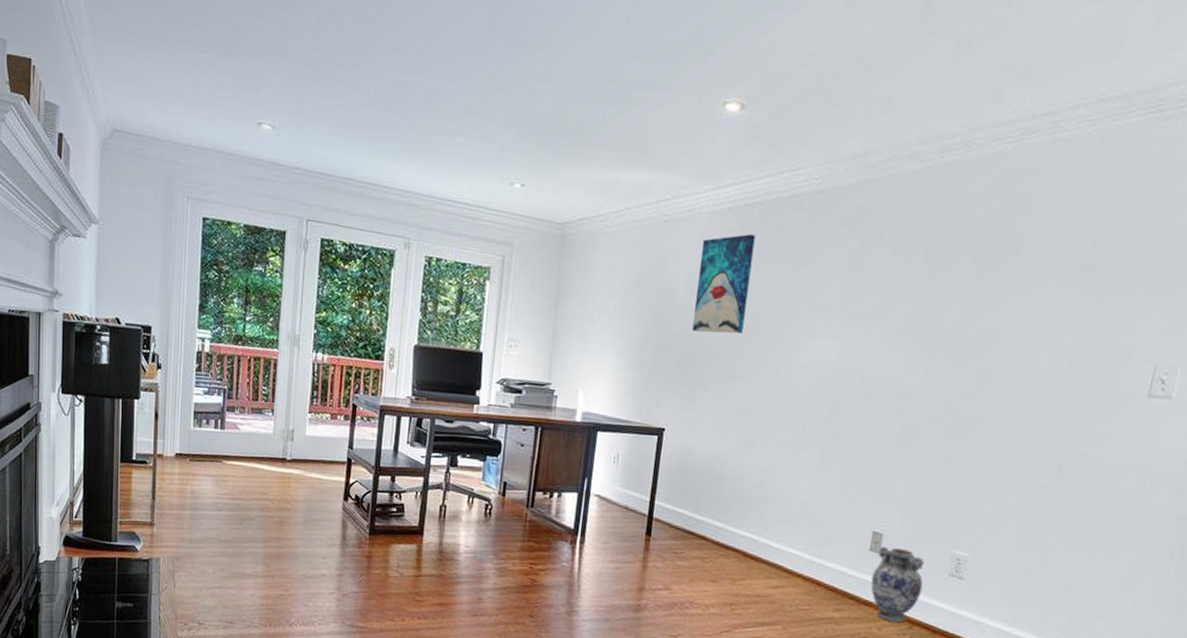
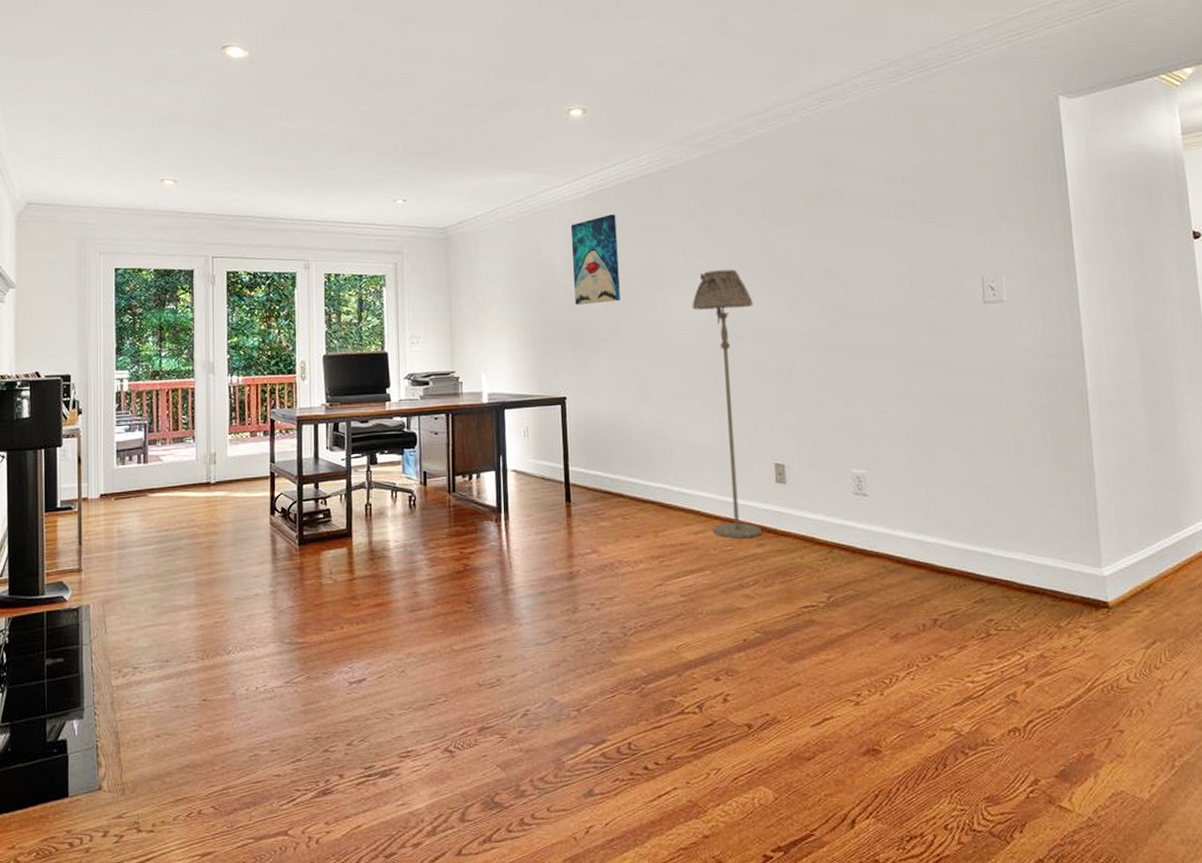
floor lamp: none [793,314,889,602] -> present [692,269,762,539]
vase: present [870,546,924,623] -> none [783,476,833,549]

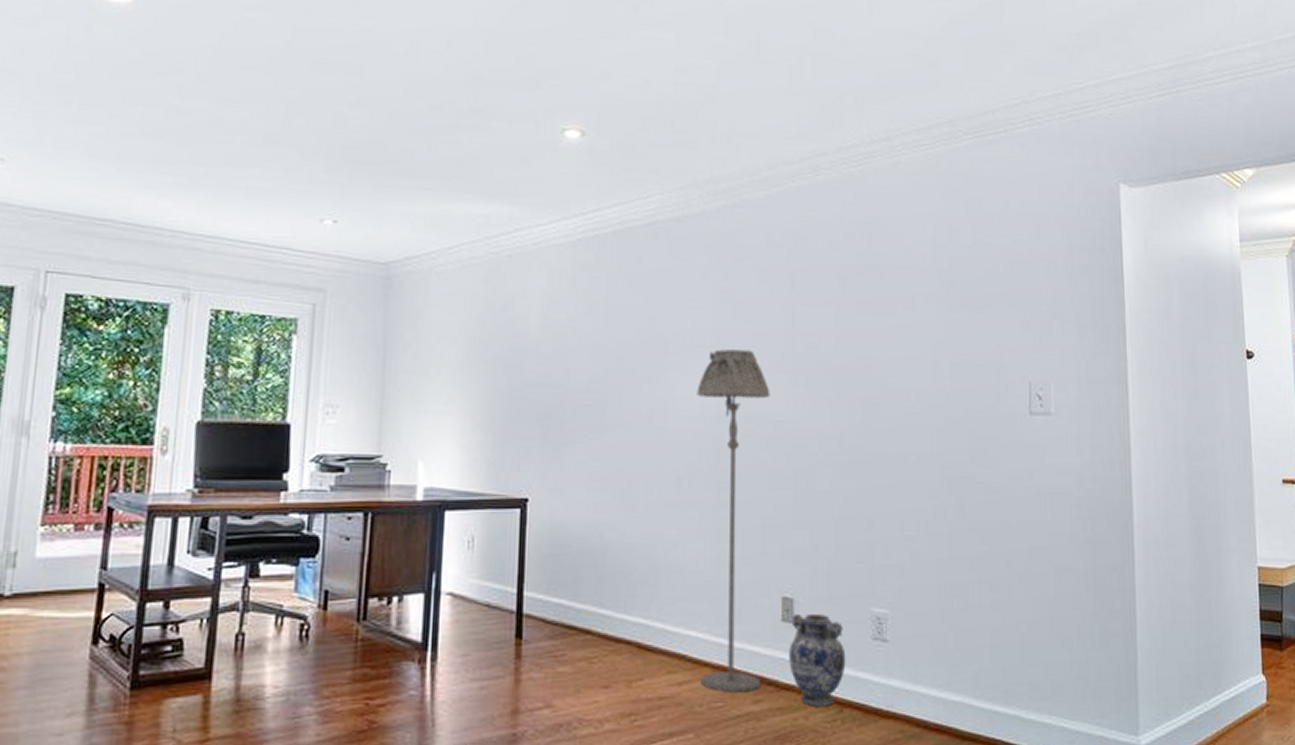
wall art: present [570,214,620,305] -> none [551,267,611,380]
vase: none [783,476,833,549] -> present [789,614,846,707]

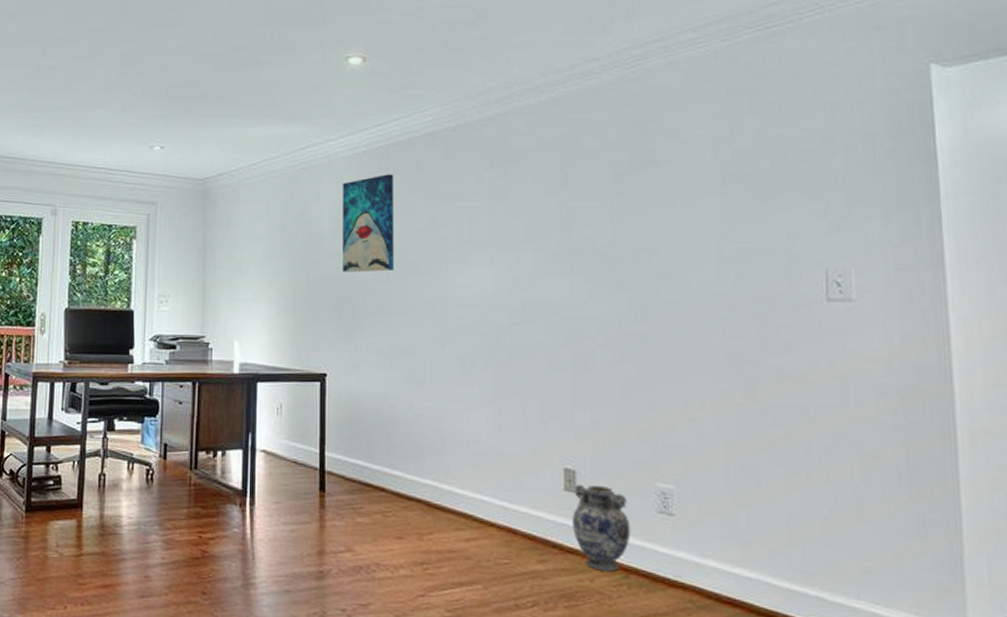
wall art: none [551,267,611,380] -> present [342,174,394,273]
floor lamp: present [697,349,771,692] -> none [476,243,547,552]

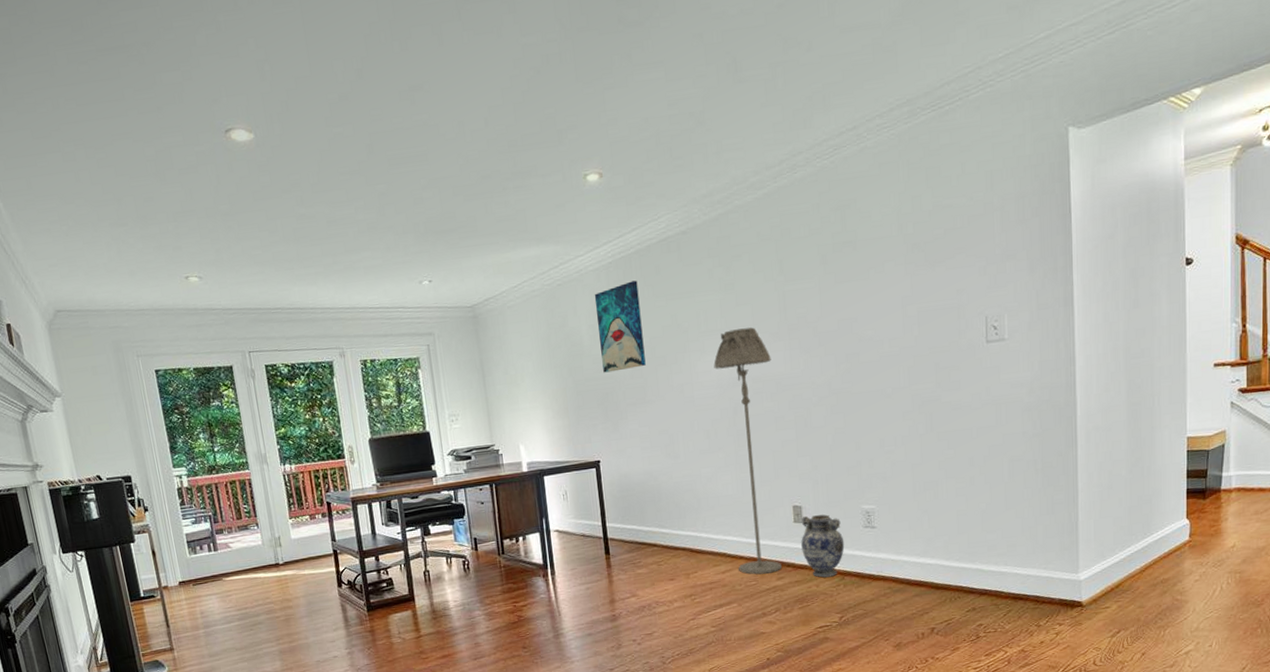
floor lamp: none [476,243,547,552] -> present [714,327,782,575]

